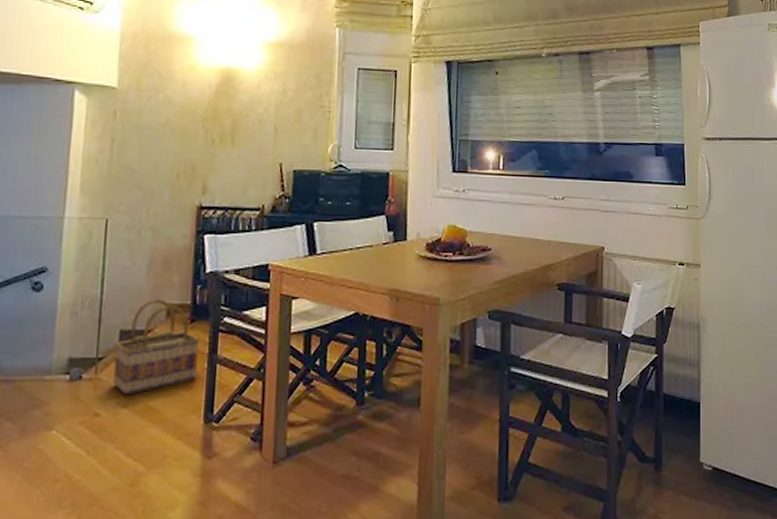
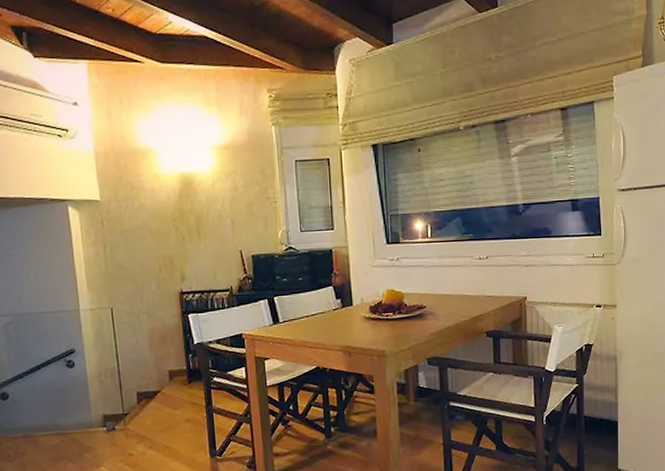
basket: present [113,298,200,395] -> none [134,366,199,440]

